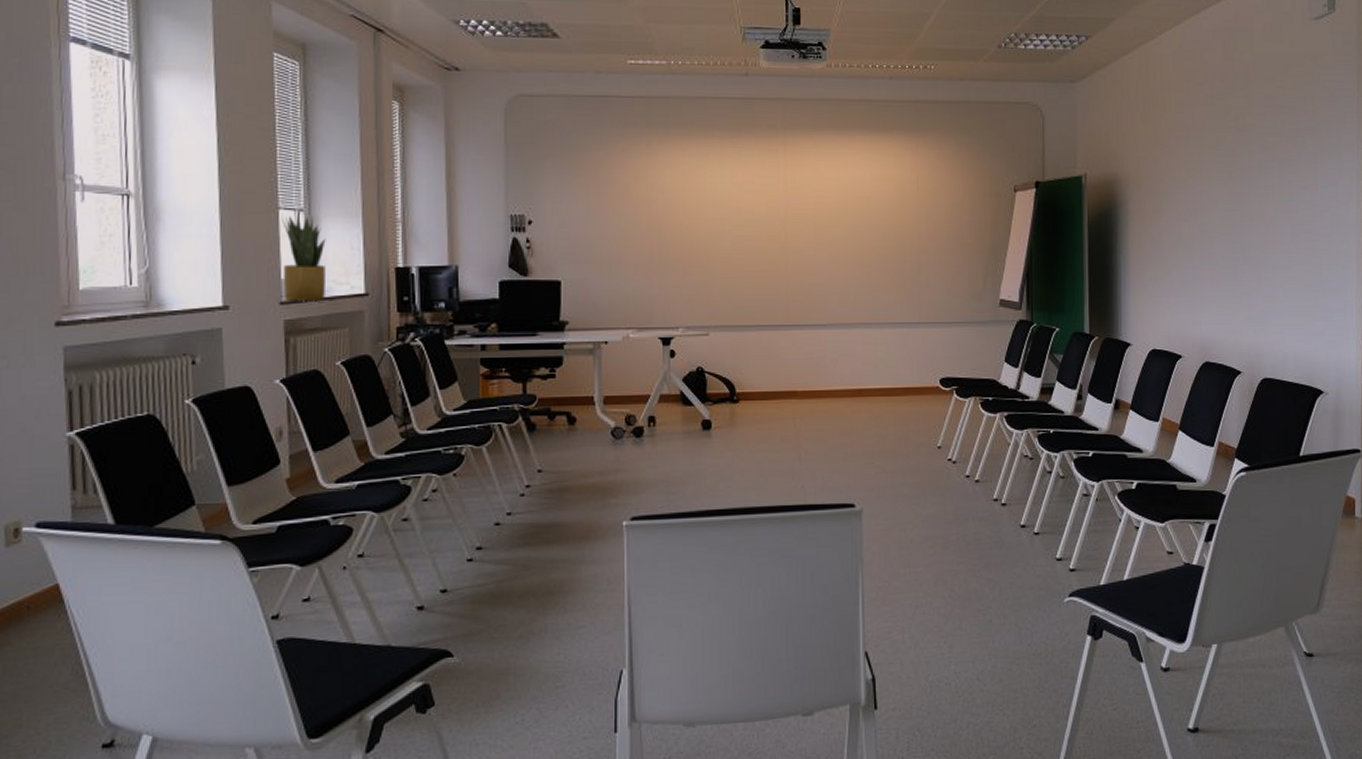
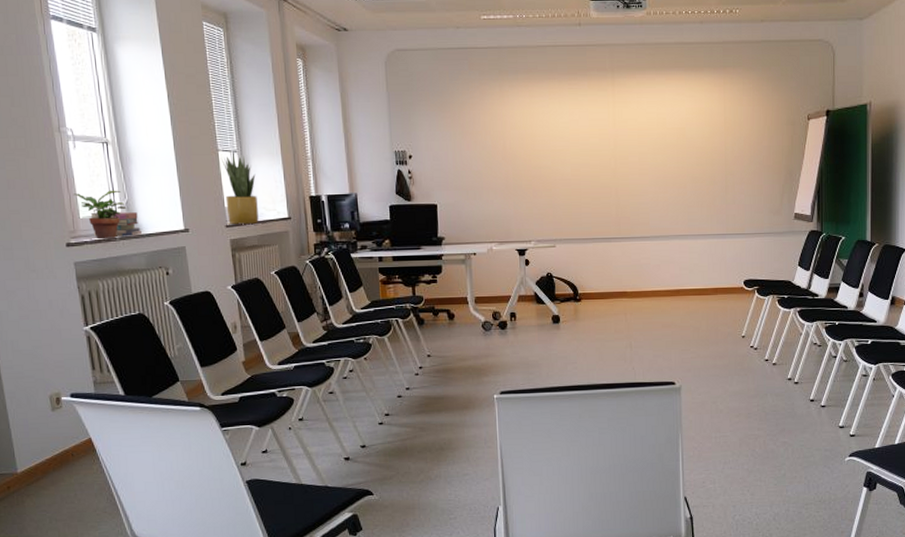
potted plant: none [73,255,146,317] -> present [73,190,127,239]
books: none [94,282,163,316] -> present [90,211,142,238]

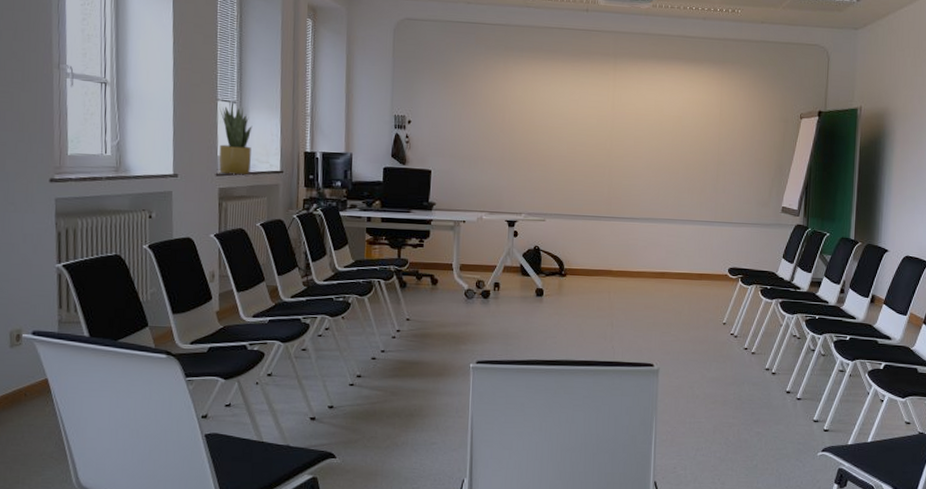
potted plant: present [73,190,127,239] -> none [64,129,117,178]
books: present [90,211,142,238] -> none [79,151,129,178]

